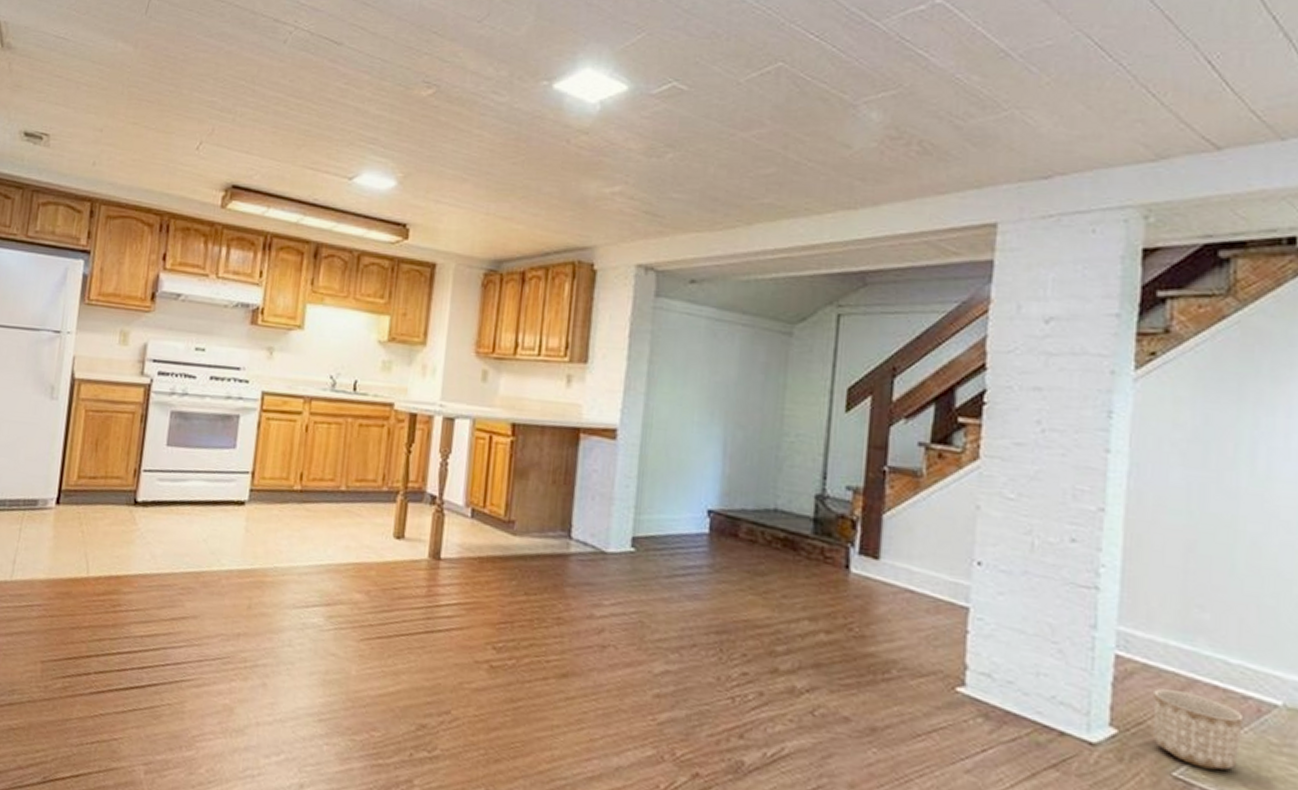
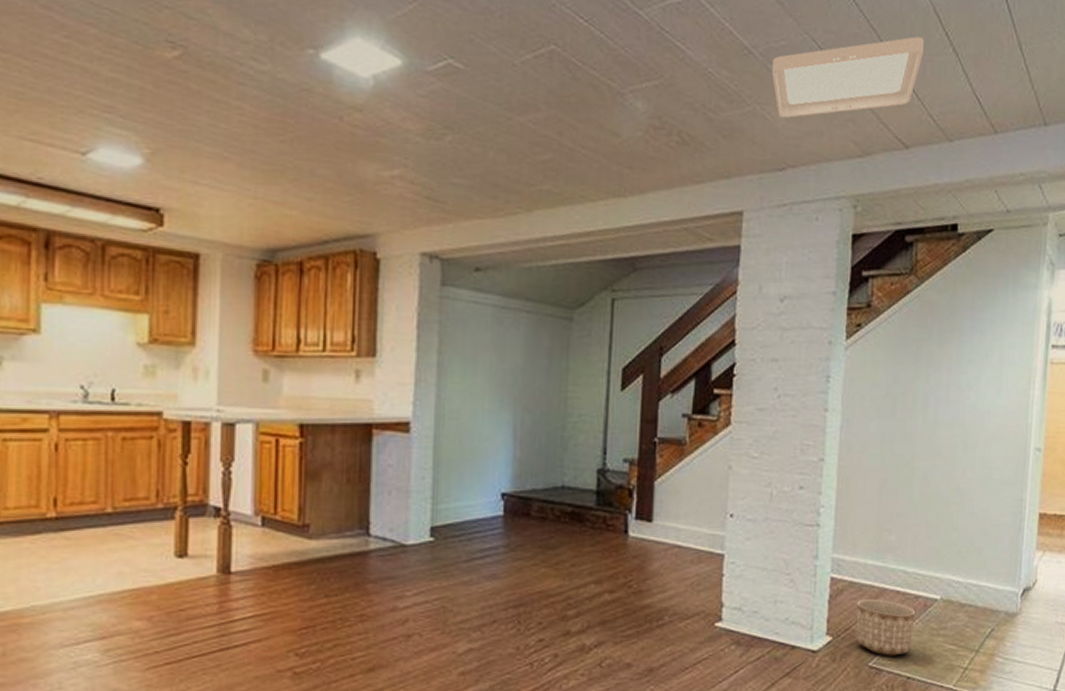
ceiling light: none [1034,24,1241,122] -> present [771,36,924,118]

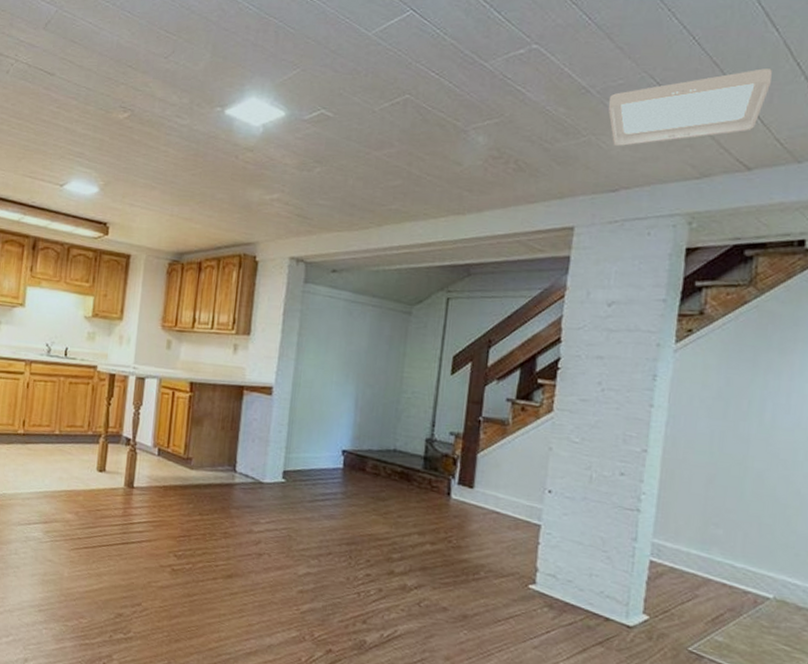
planter: present [856,599,916,656] -> none [675,586,744,646]

